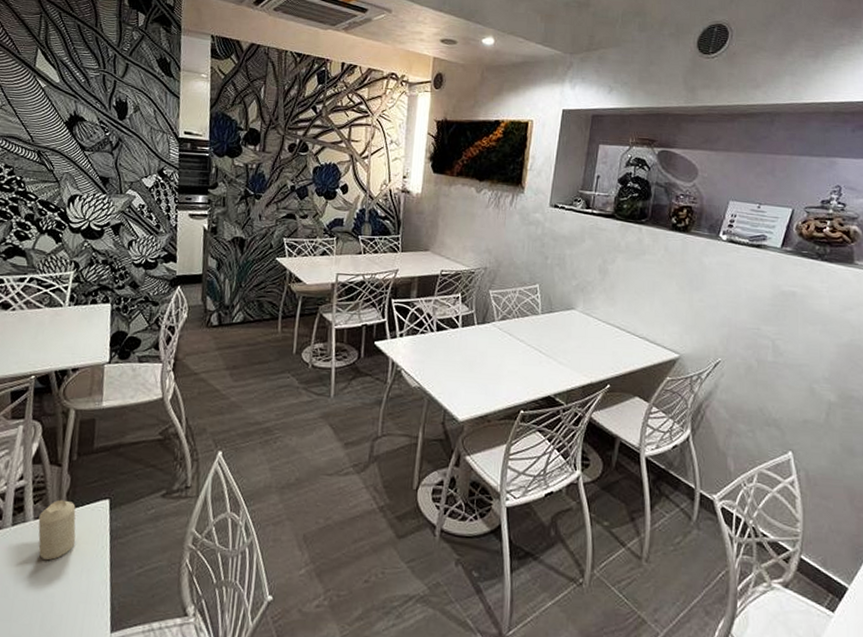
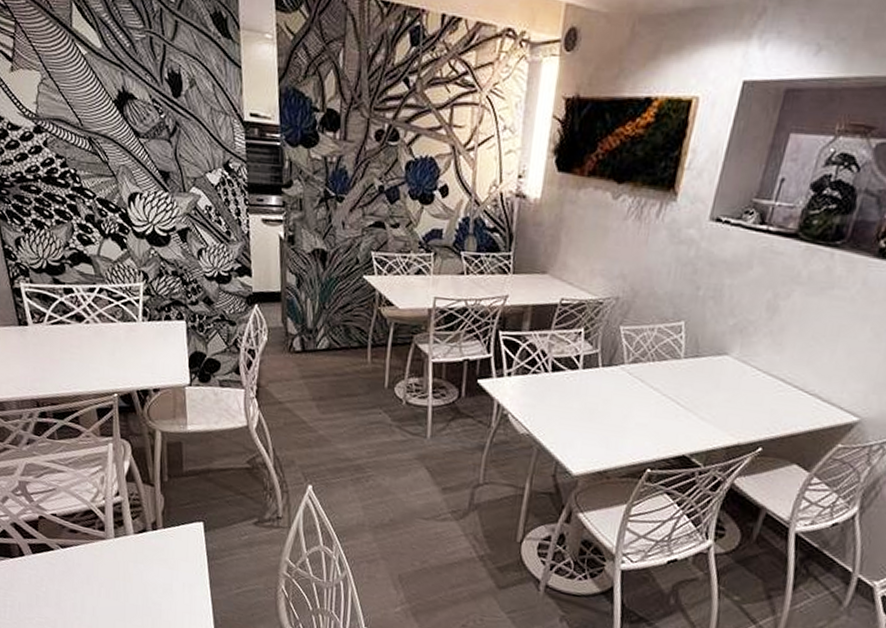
candle: present [38,499,76,561] -> none [138,517,175,573]

